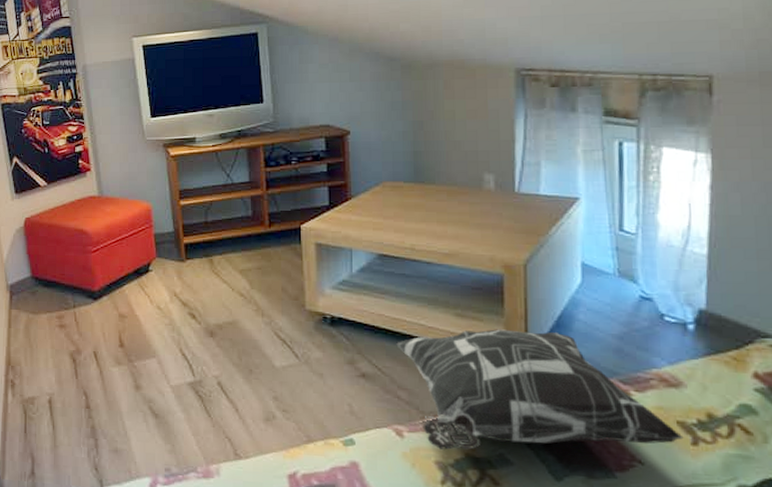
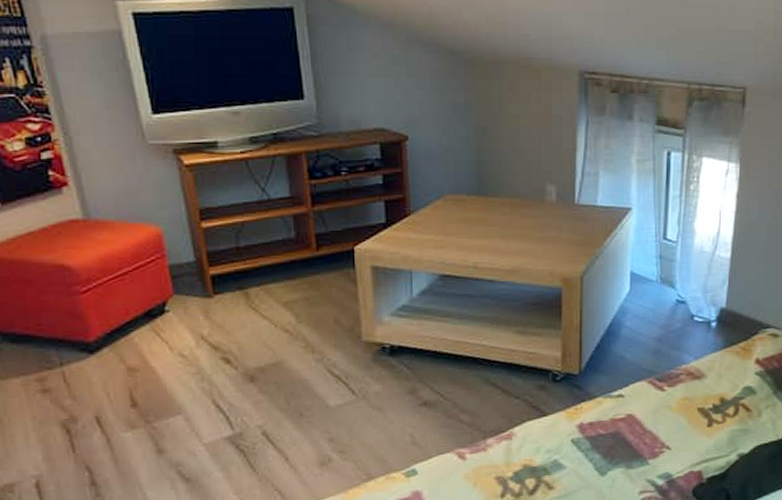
decorative pillow: present [396,329,684,450] -> none [459,341,702,465]

